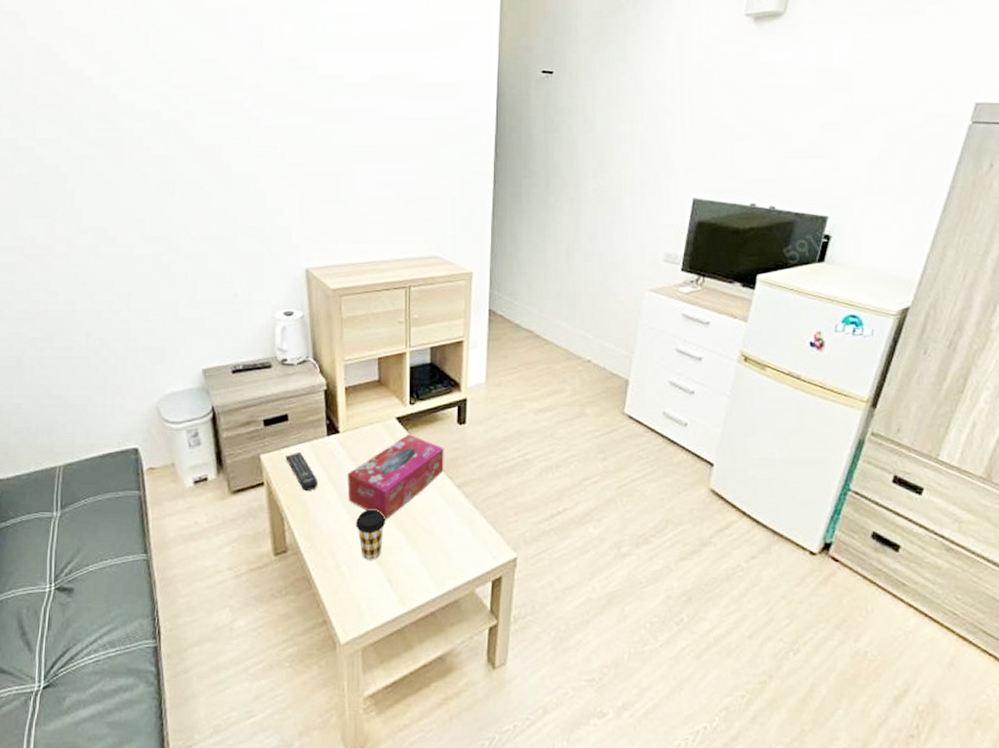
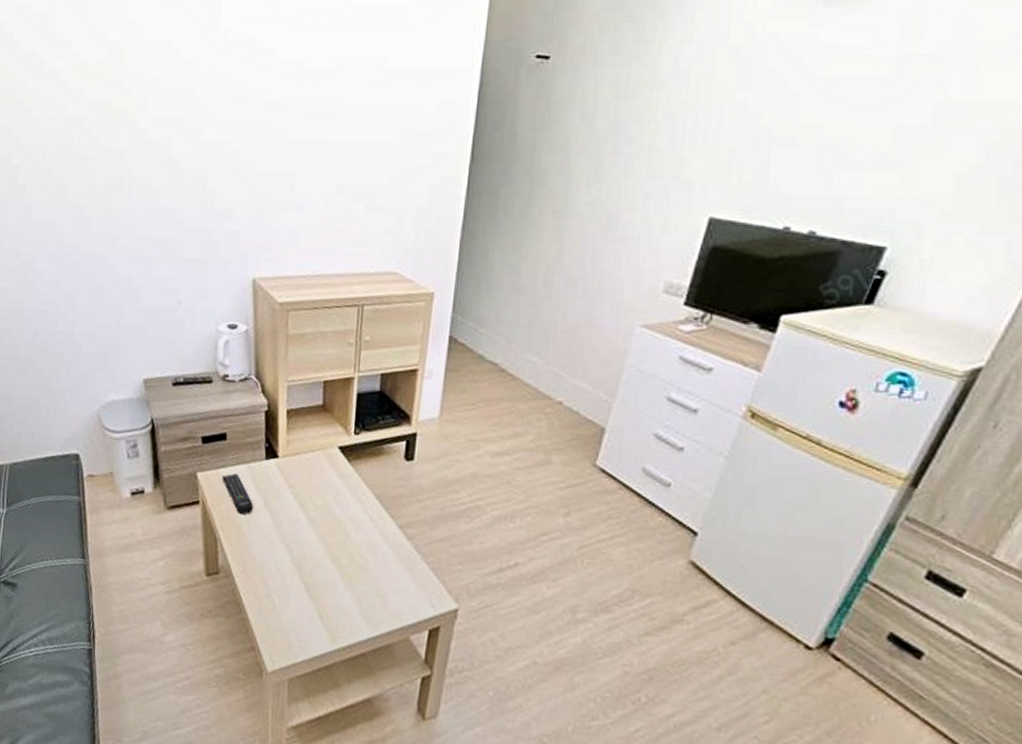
tissue box: present [347,434,444,520] -> none [283,465,388,553]
coffee cup: present [356,509,386,560] -> none [289,540,321,593]

